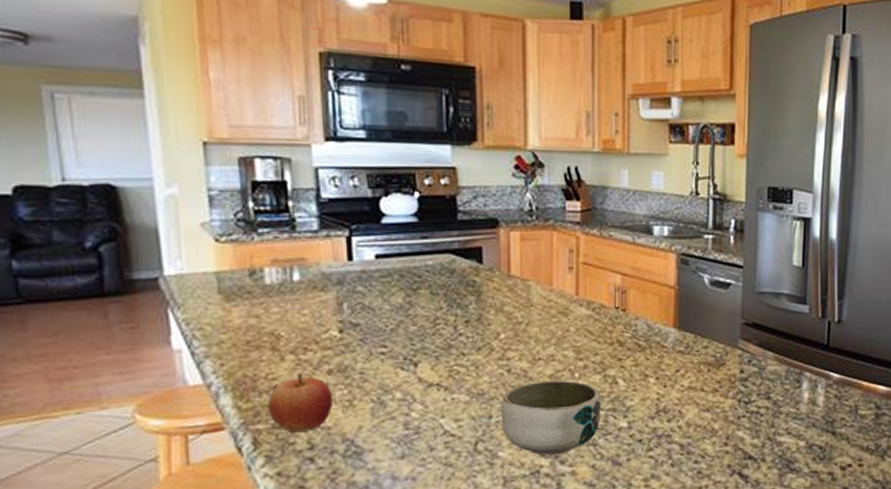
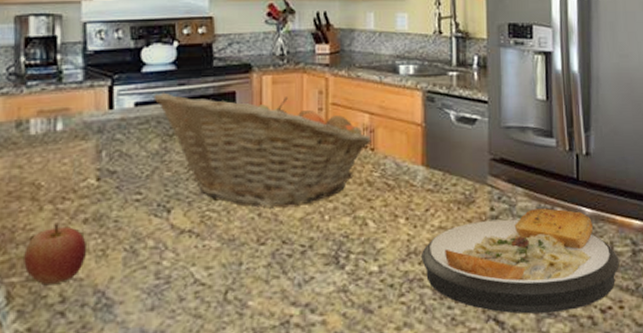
fruit basket: none [395,245,623,364] -> present [153,92,372,207]
bowl: present [500,380,601,456] -> none [251,223,351,304]
plate: none [671,372,862,470] -> present [422,208,620,314]

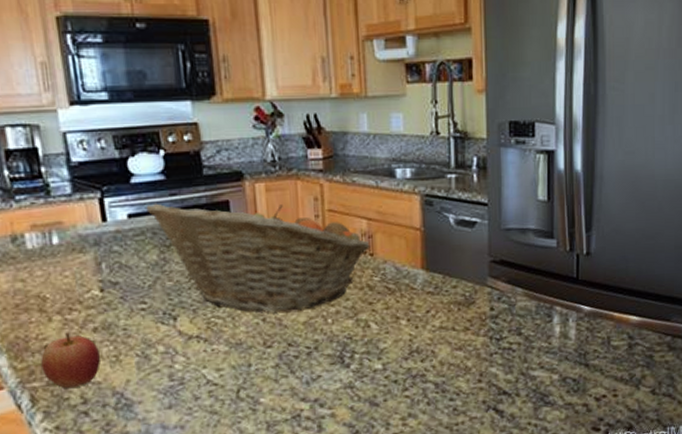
plate: present [422,208,620,314] -> none [424,307,615,404]

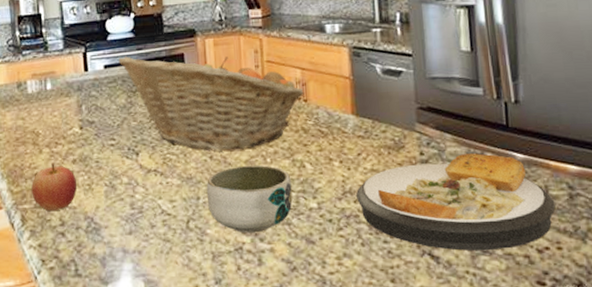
bowl: none [258,326,355,400] -> present [206,165,292,234]
plate: none [424,307,615,404] -> present [356,153,556,251]

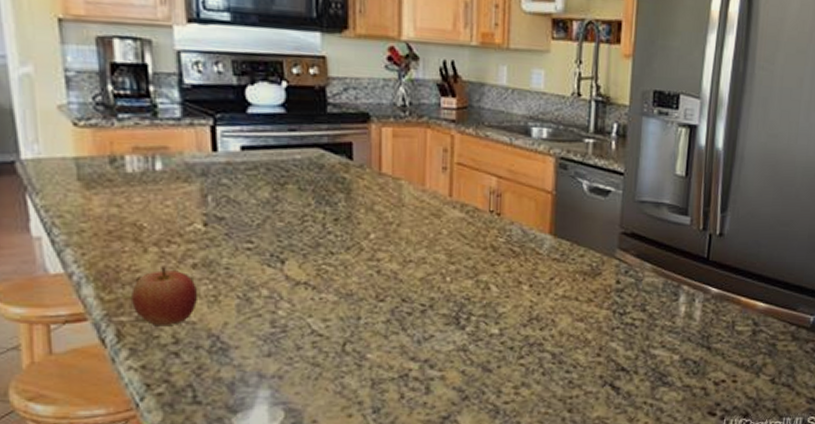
fruit basket: present [118,56,304,151] -> none [262,137,498,265]
bowl: present [206,165,292,234] -> none [369,283,473,359]
plate: present [356,153,556,251] -> none [543,285,739,383]

